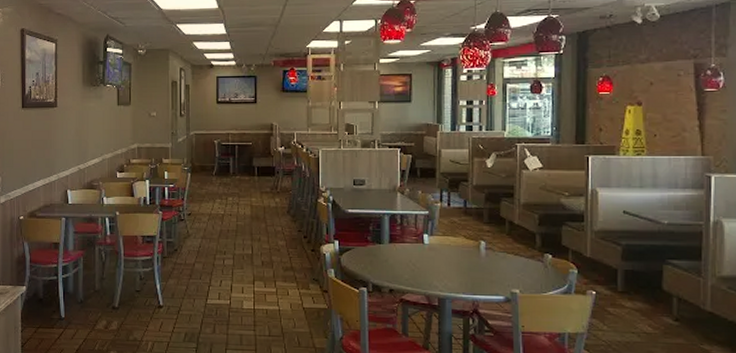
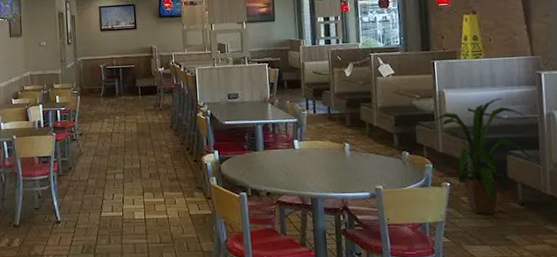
house plant: none [573,201,693,328] -> present [425,98,533,215]

